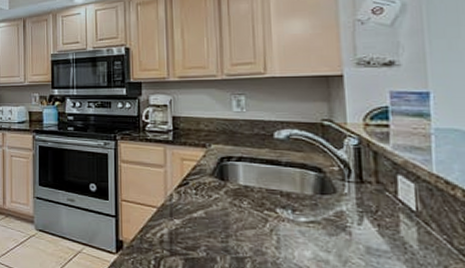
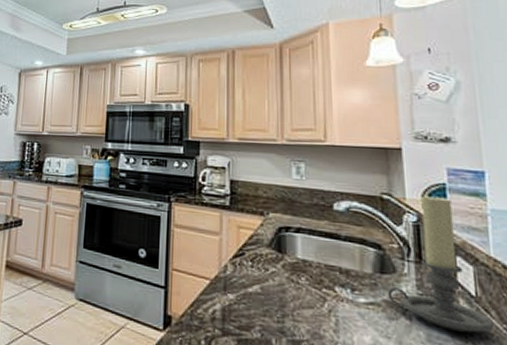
candle holder: none [328,118,435,244] -> present [387,195,495,333]

